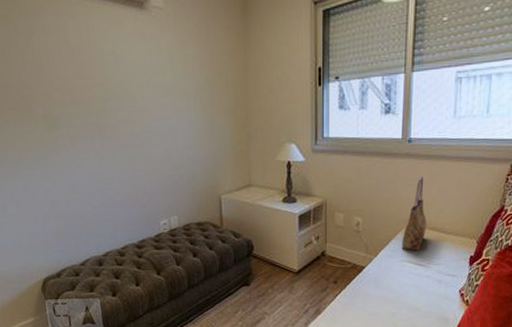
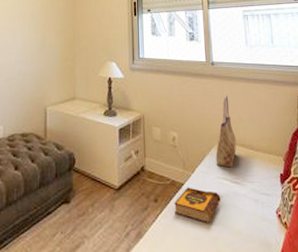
hardback book: none [354,270,403,301] -> present [174,187,221,223]

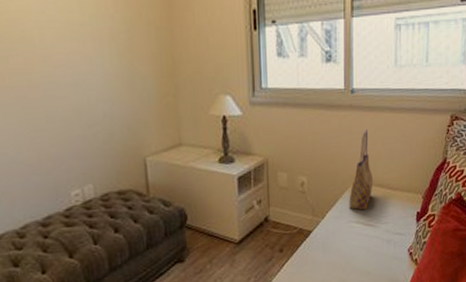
hardback book: present [174,187,221,223] -> none [301,234,351,268]

